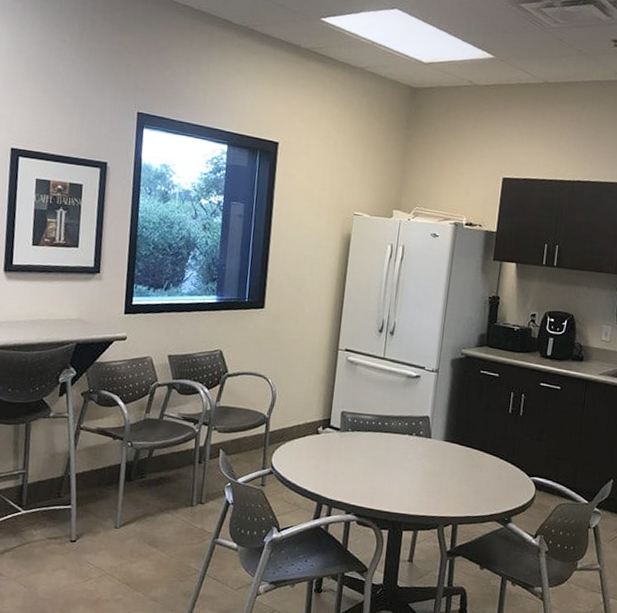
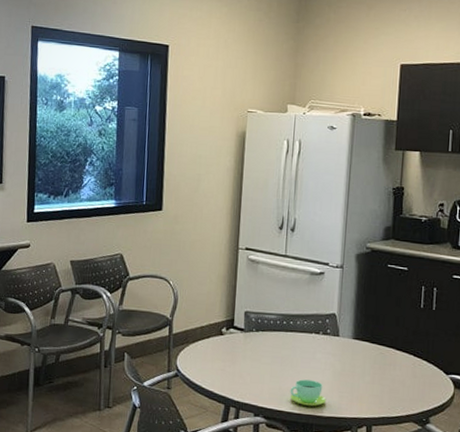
cup: none [381,479,416,505] -> present [290,379,327,407]

